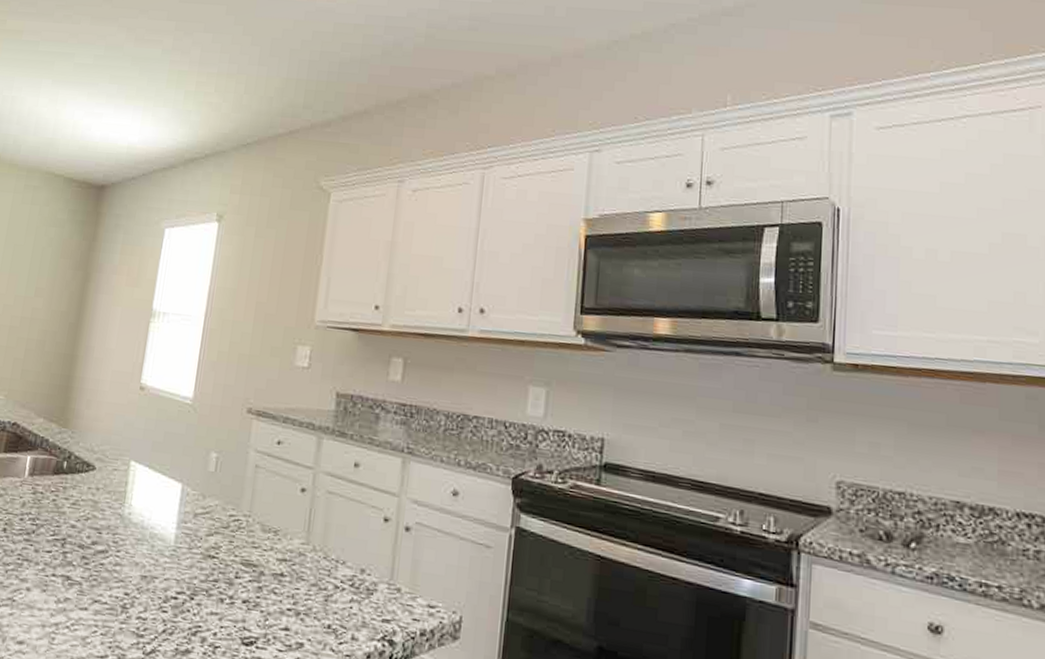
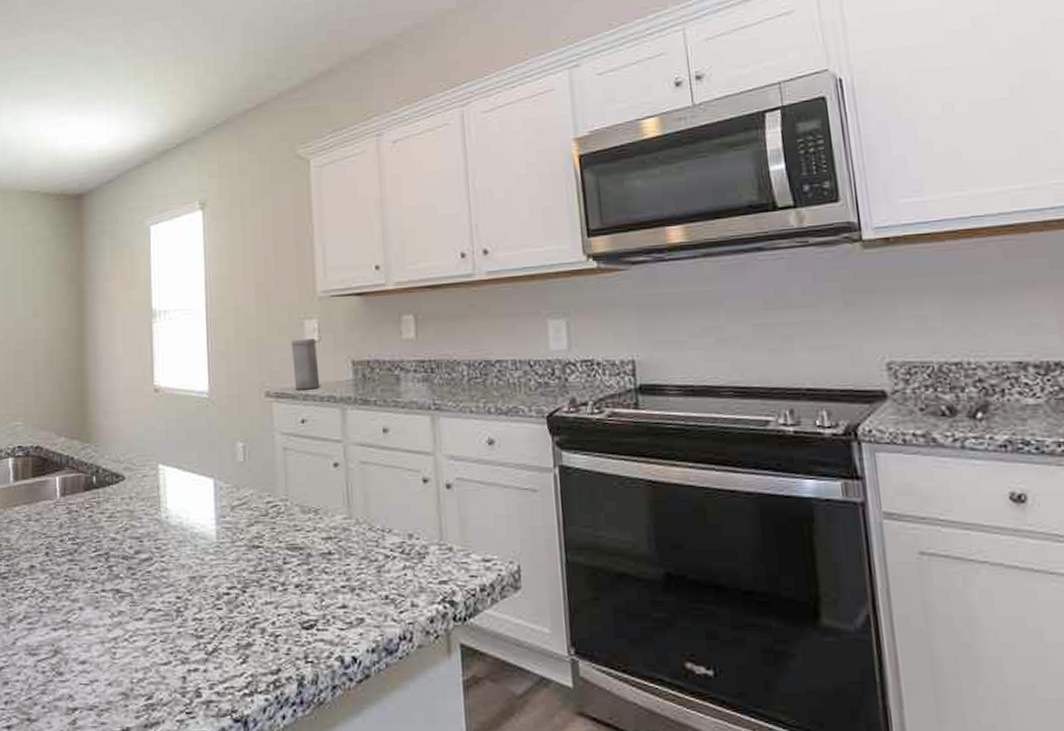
canister: none [277,362,306,414] -> present [290,337,320,390]

